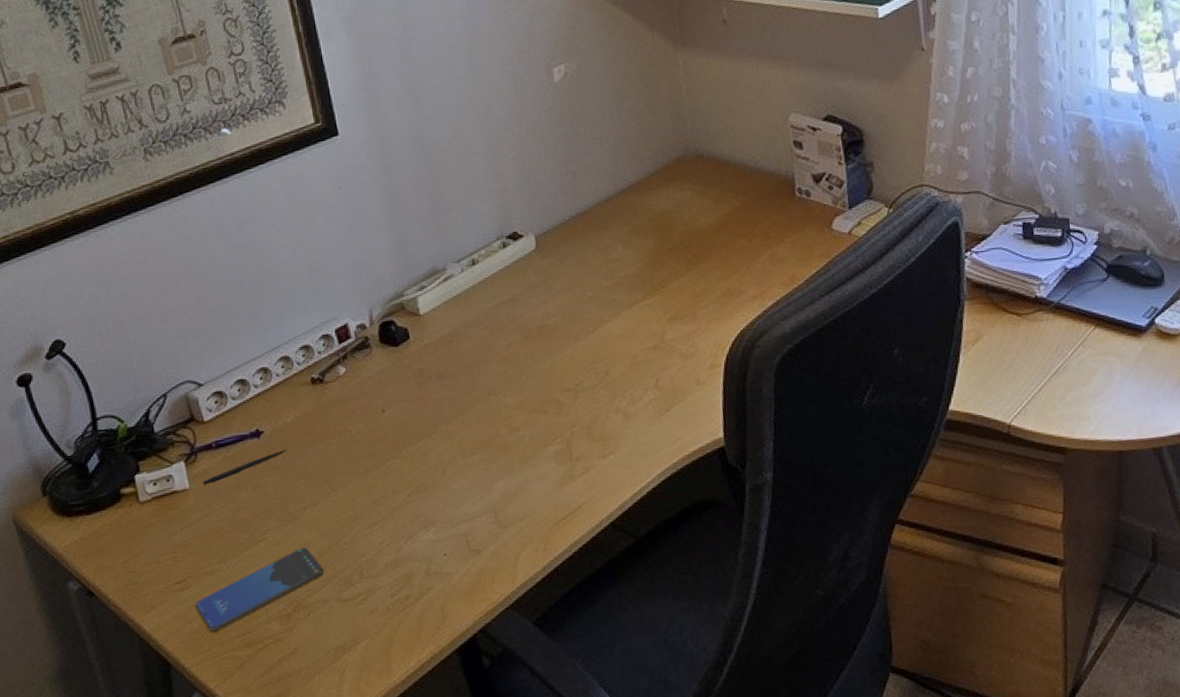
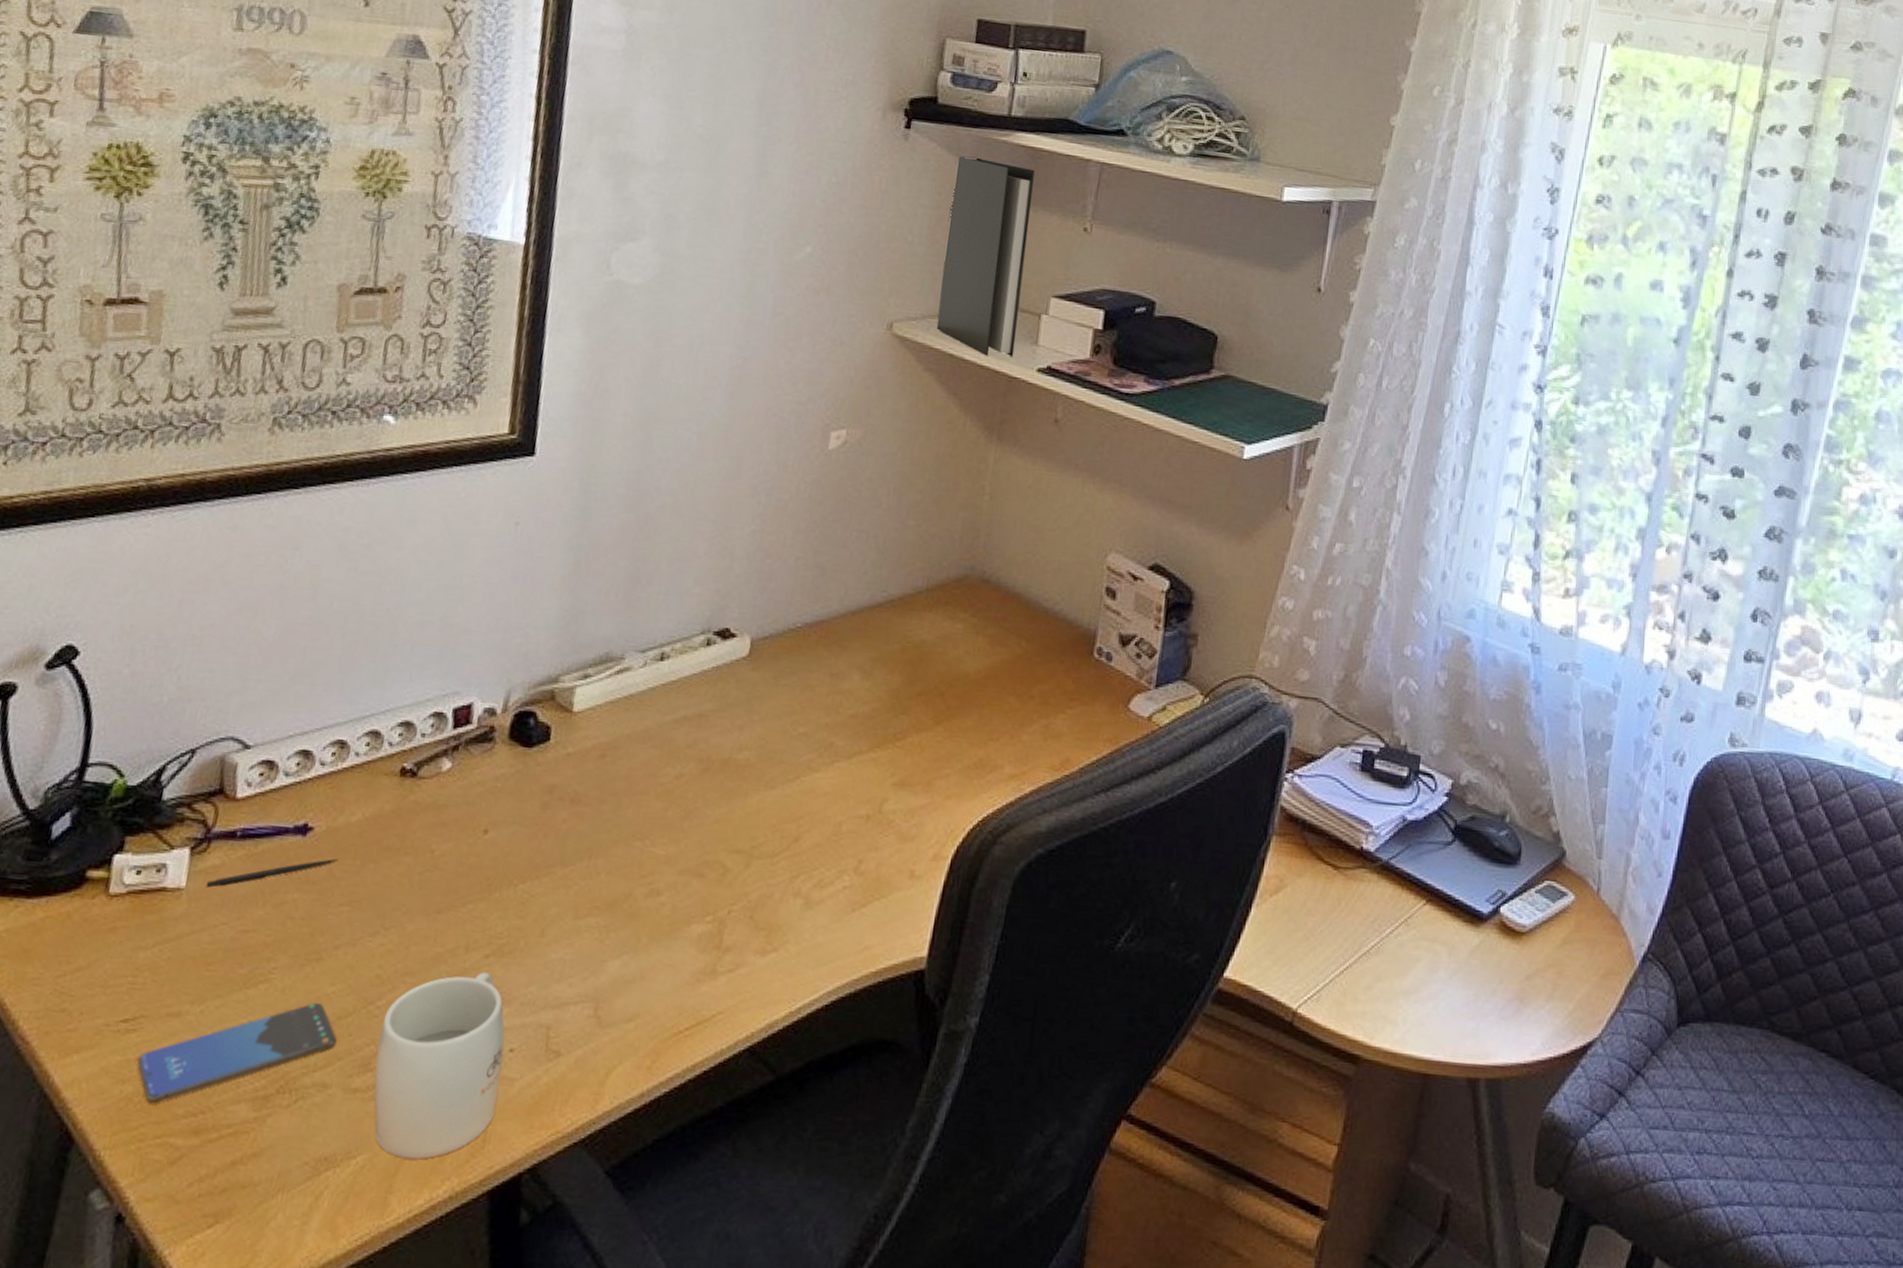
mug: none [351,505,446,639] -> present [373,971,505,1160]

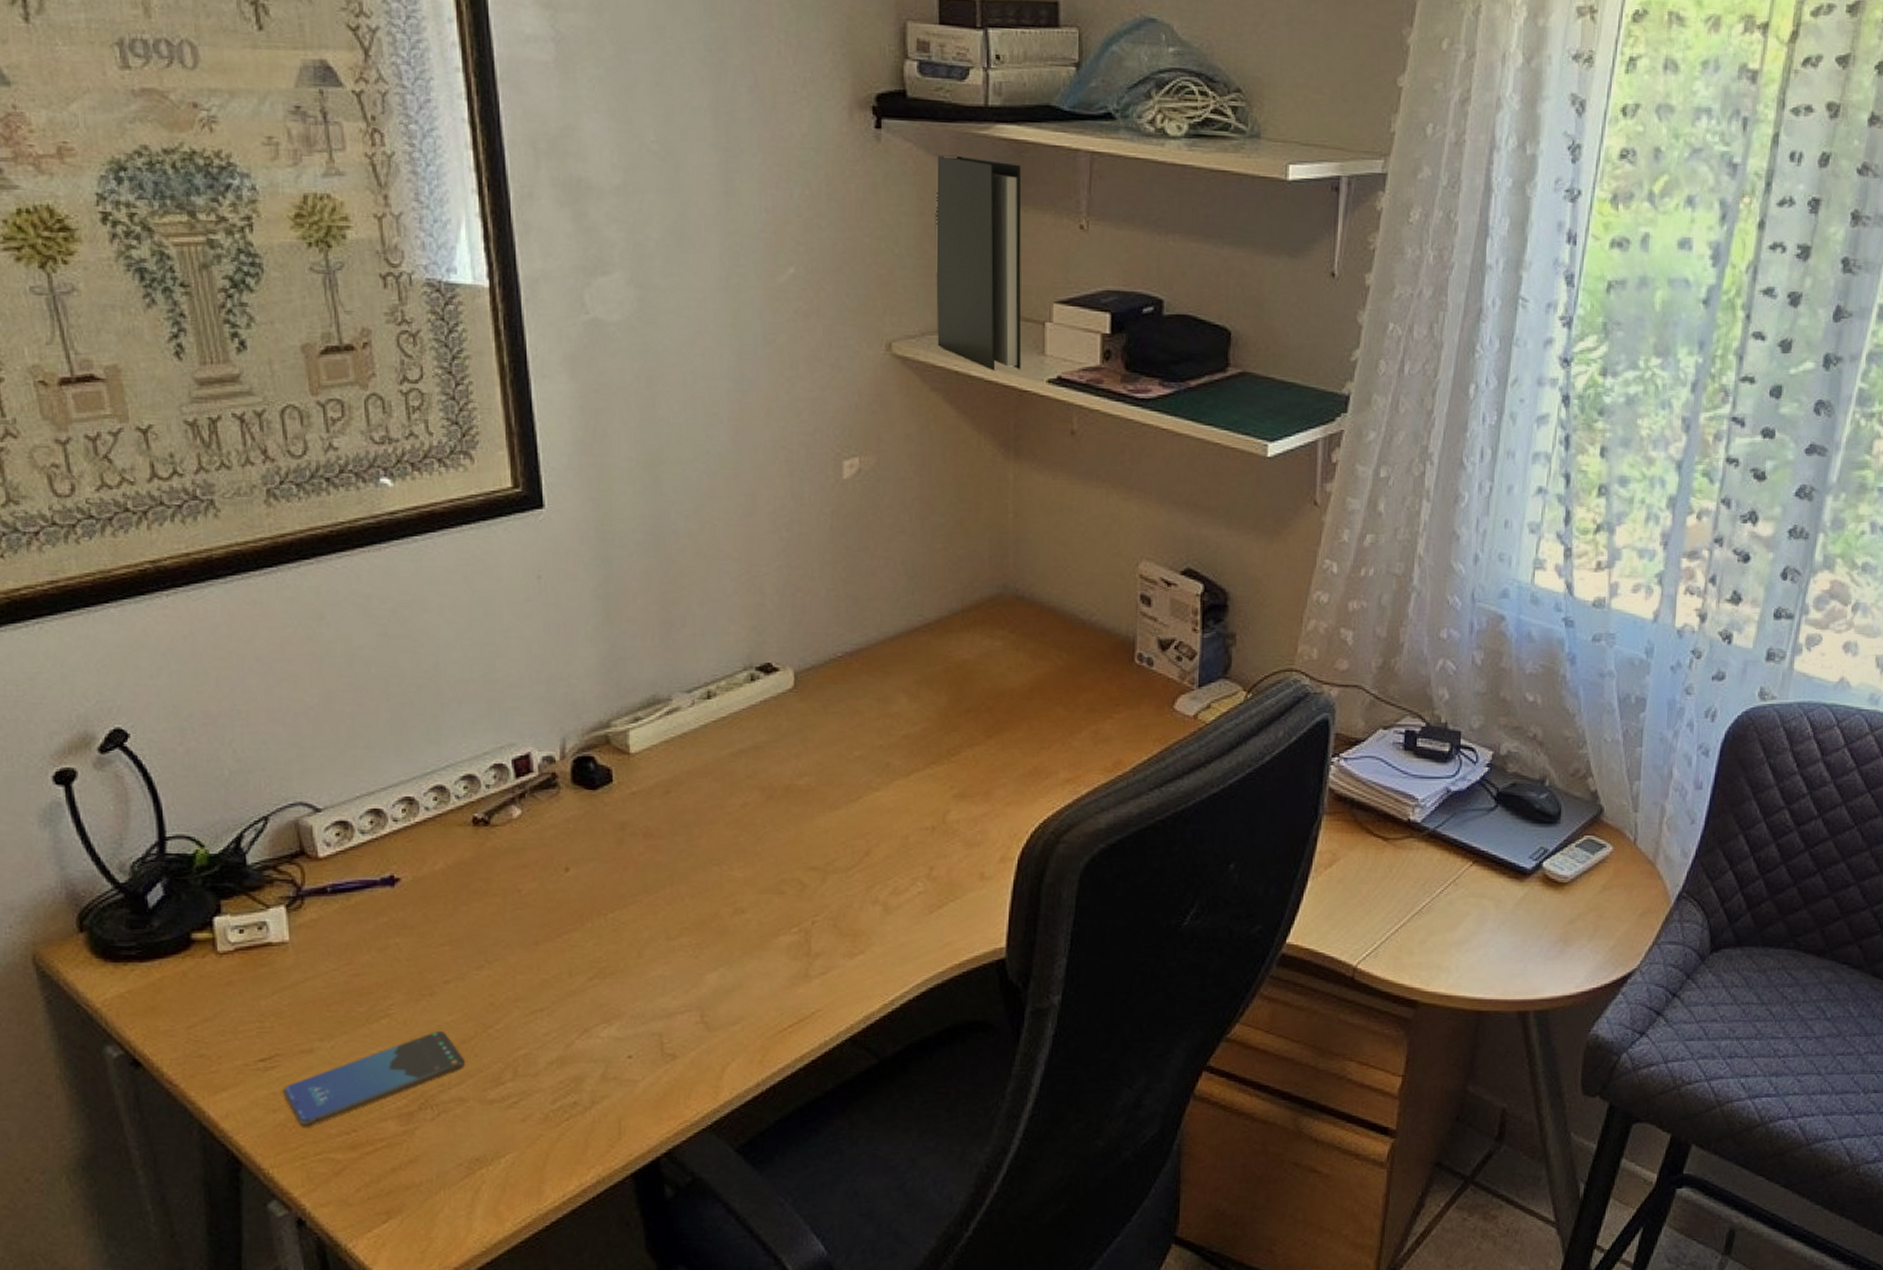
pen: present [205,859,338,888] -> none [308,905,430,939]
mug: present [373,971,505,1160] -> none [504,992,625,1154]

